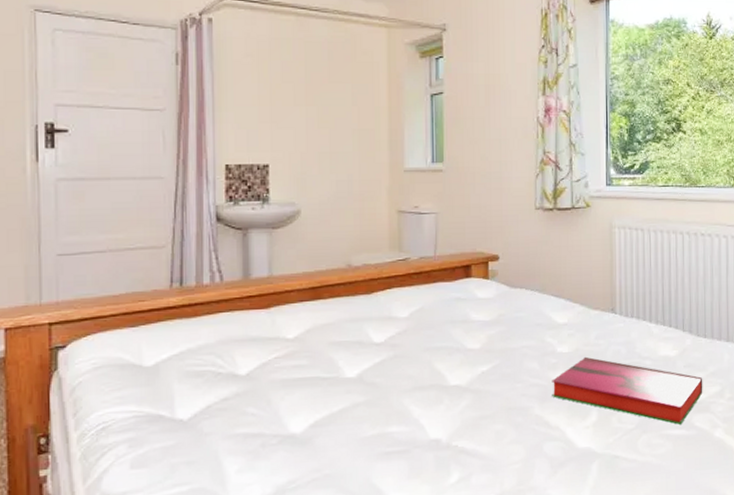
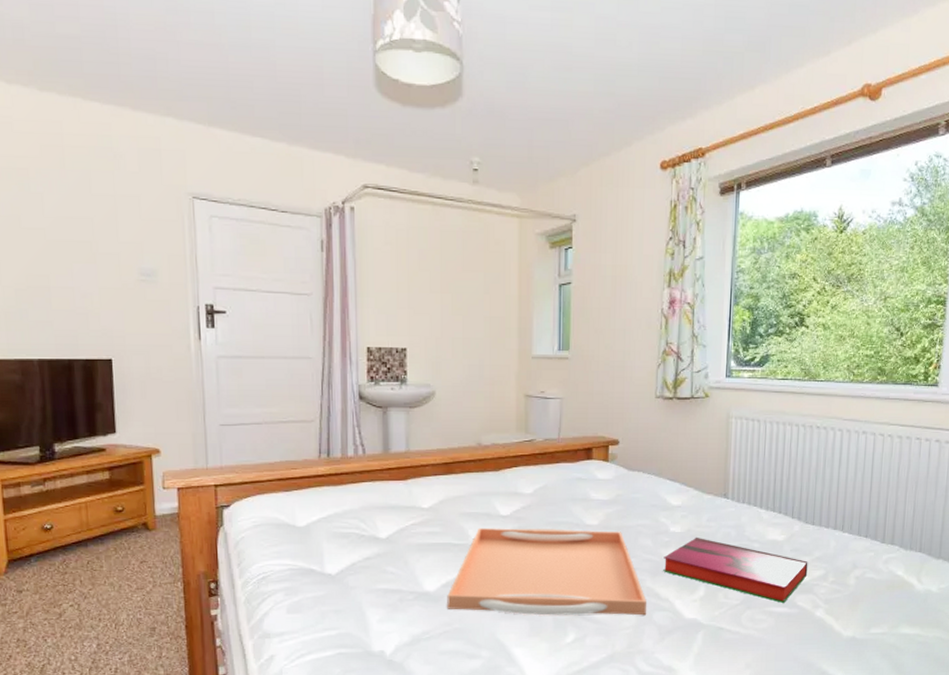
serving tray: none [316,354,536,454] -> present [447,528,646,616]

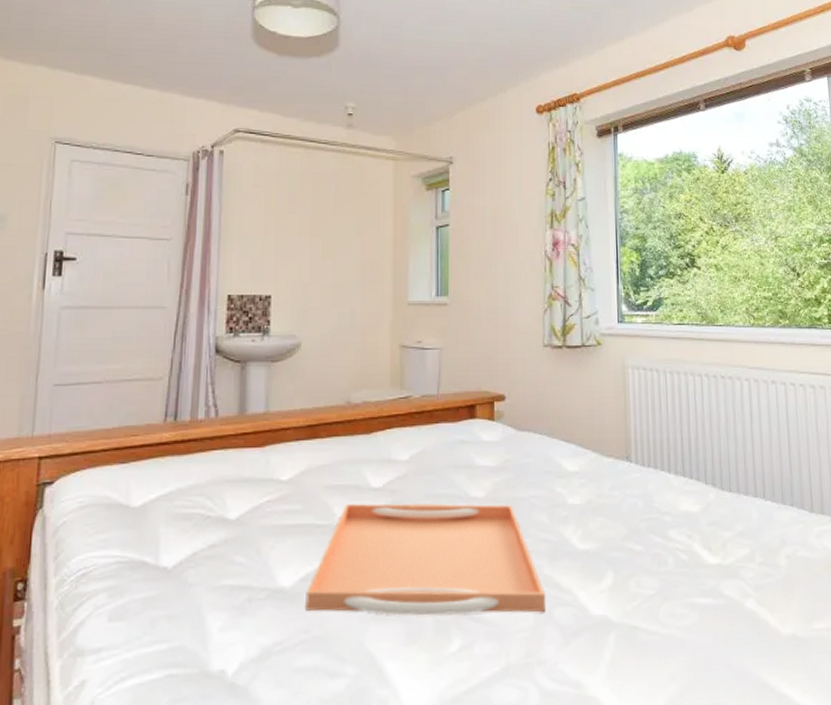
hardback book: present [663,537,808,603] -> none [562,509,731,592]

